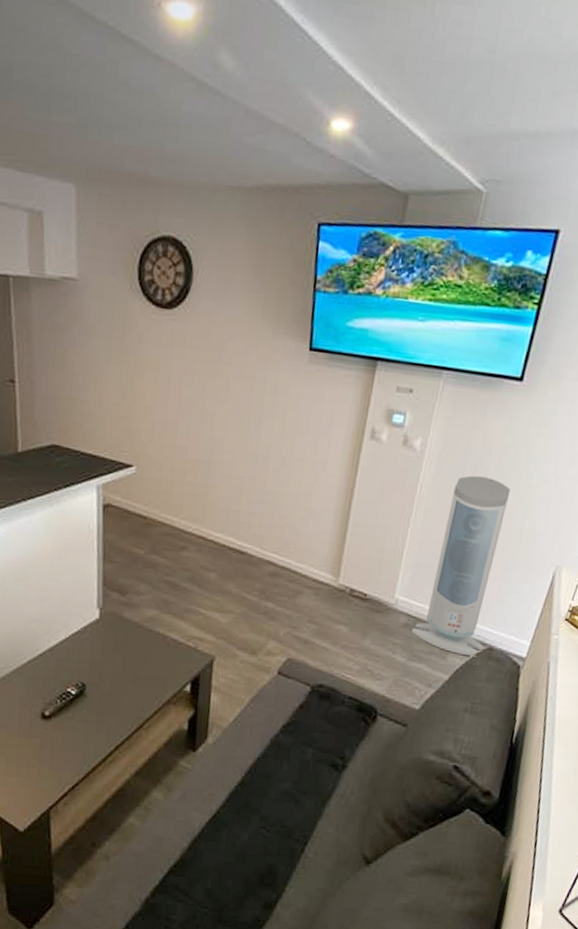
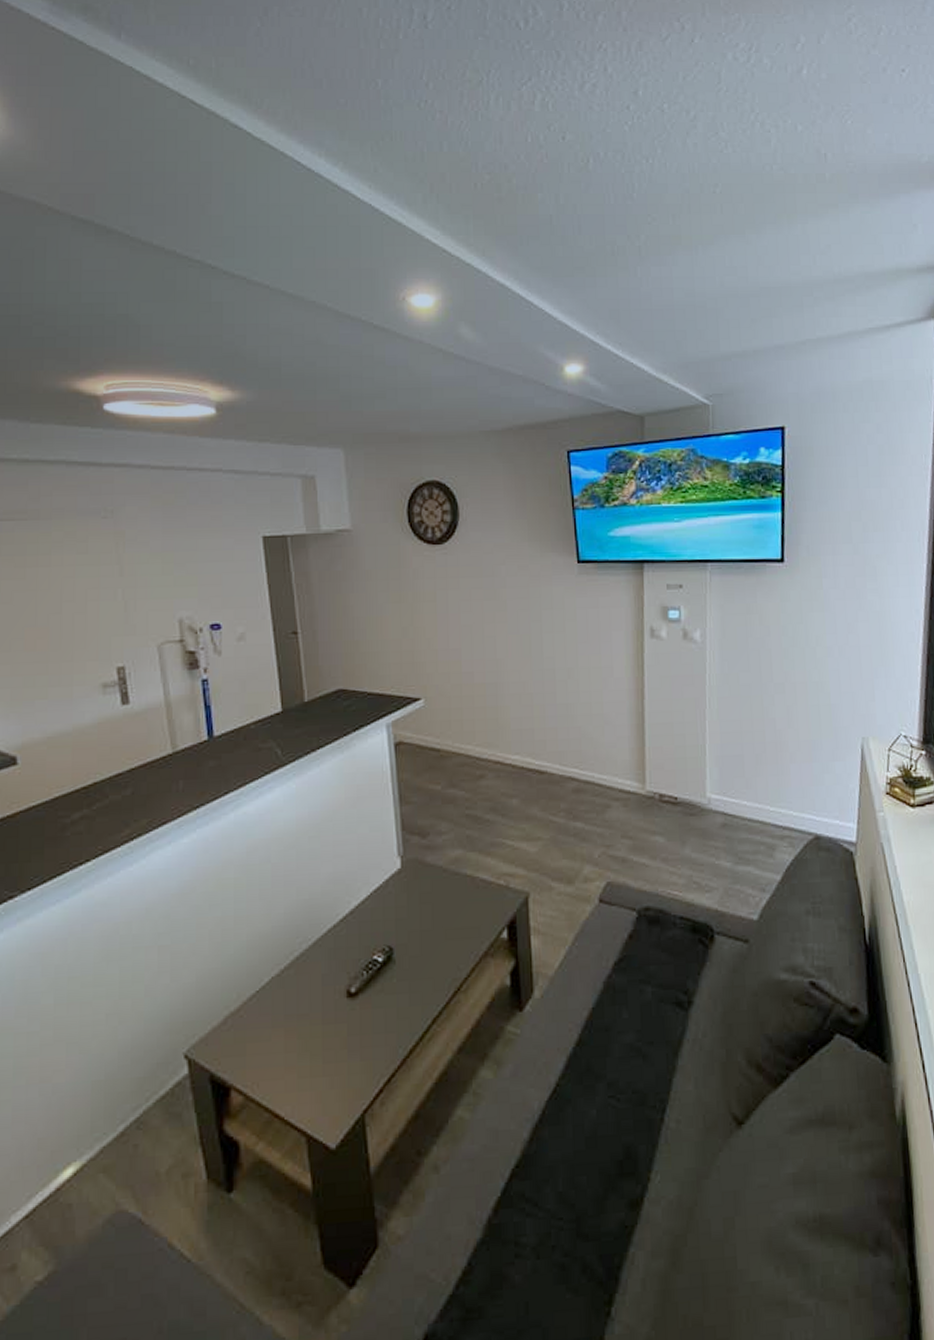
air purifier: present [411,475,511,657] -> none [731,658,810,850]

